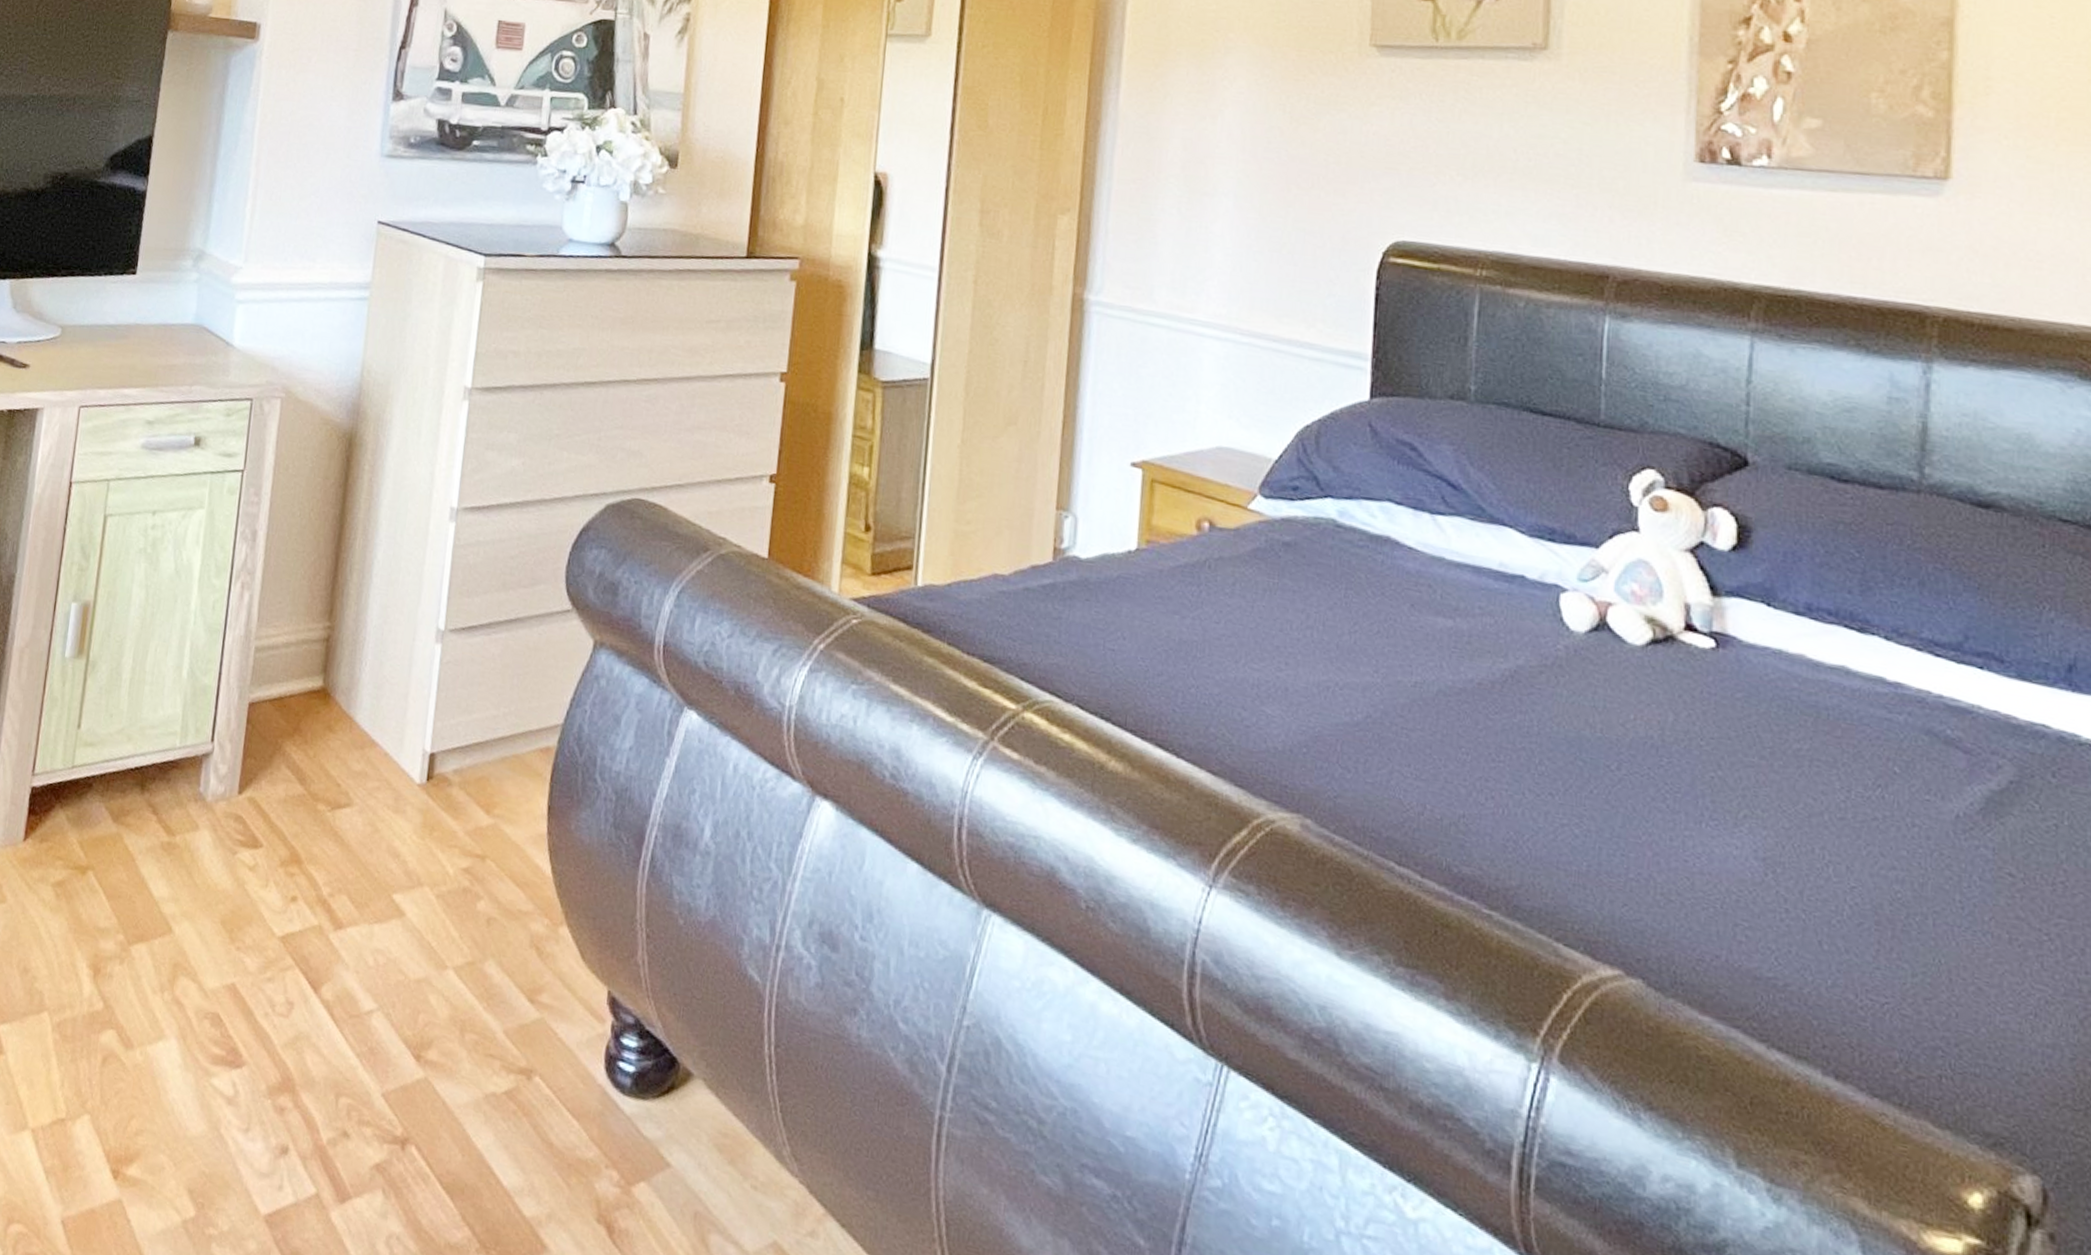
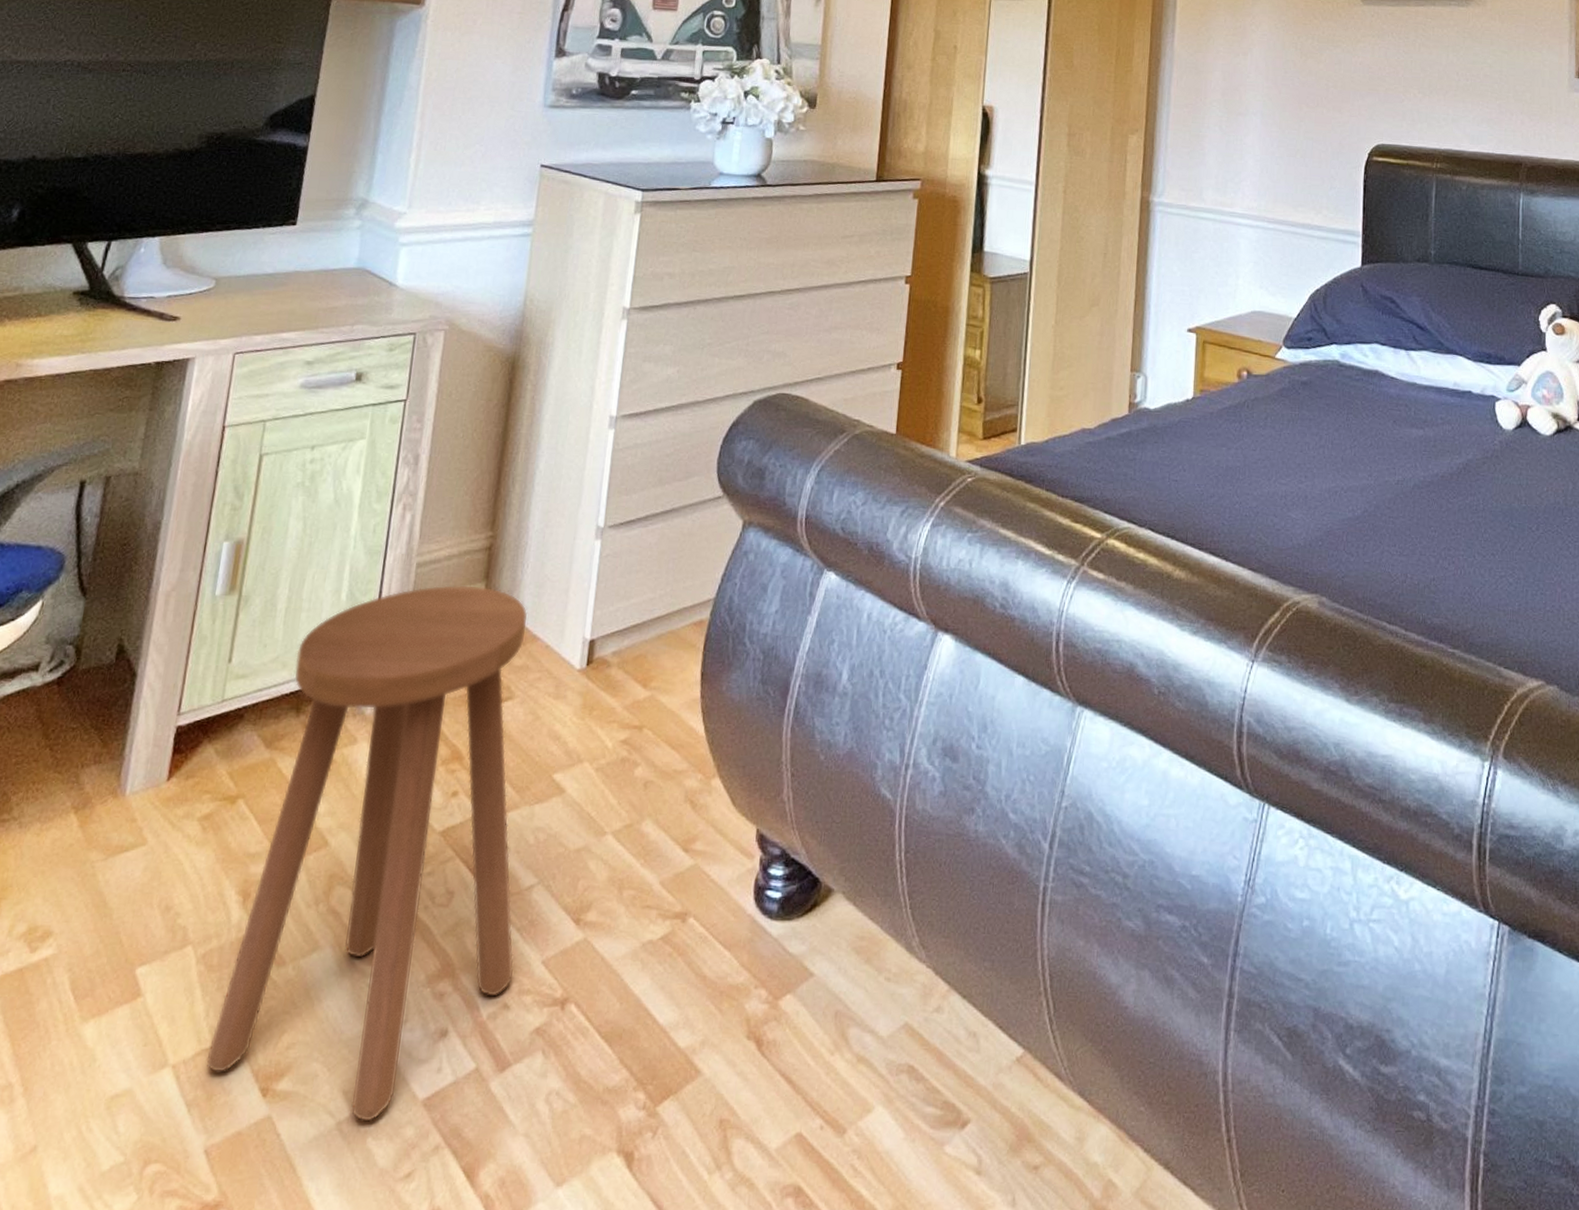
stool: none [62,674,367,1227] -> present [206,585,528,1122]

